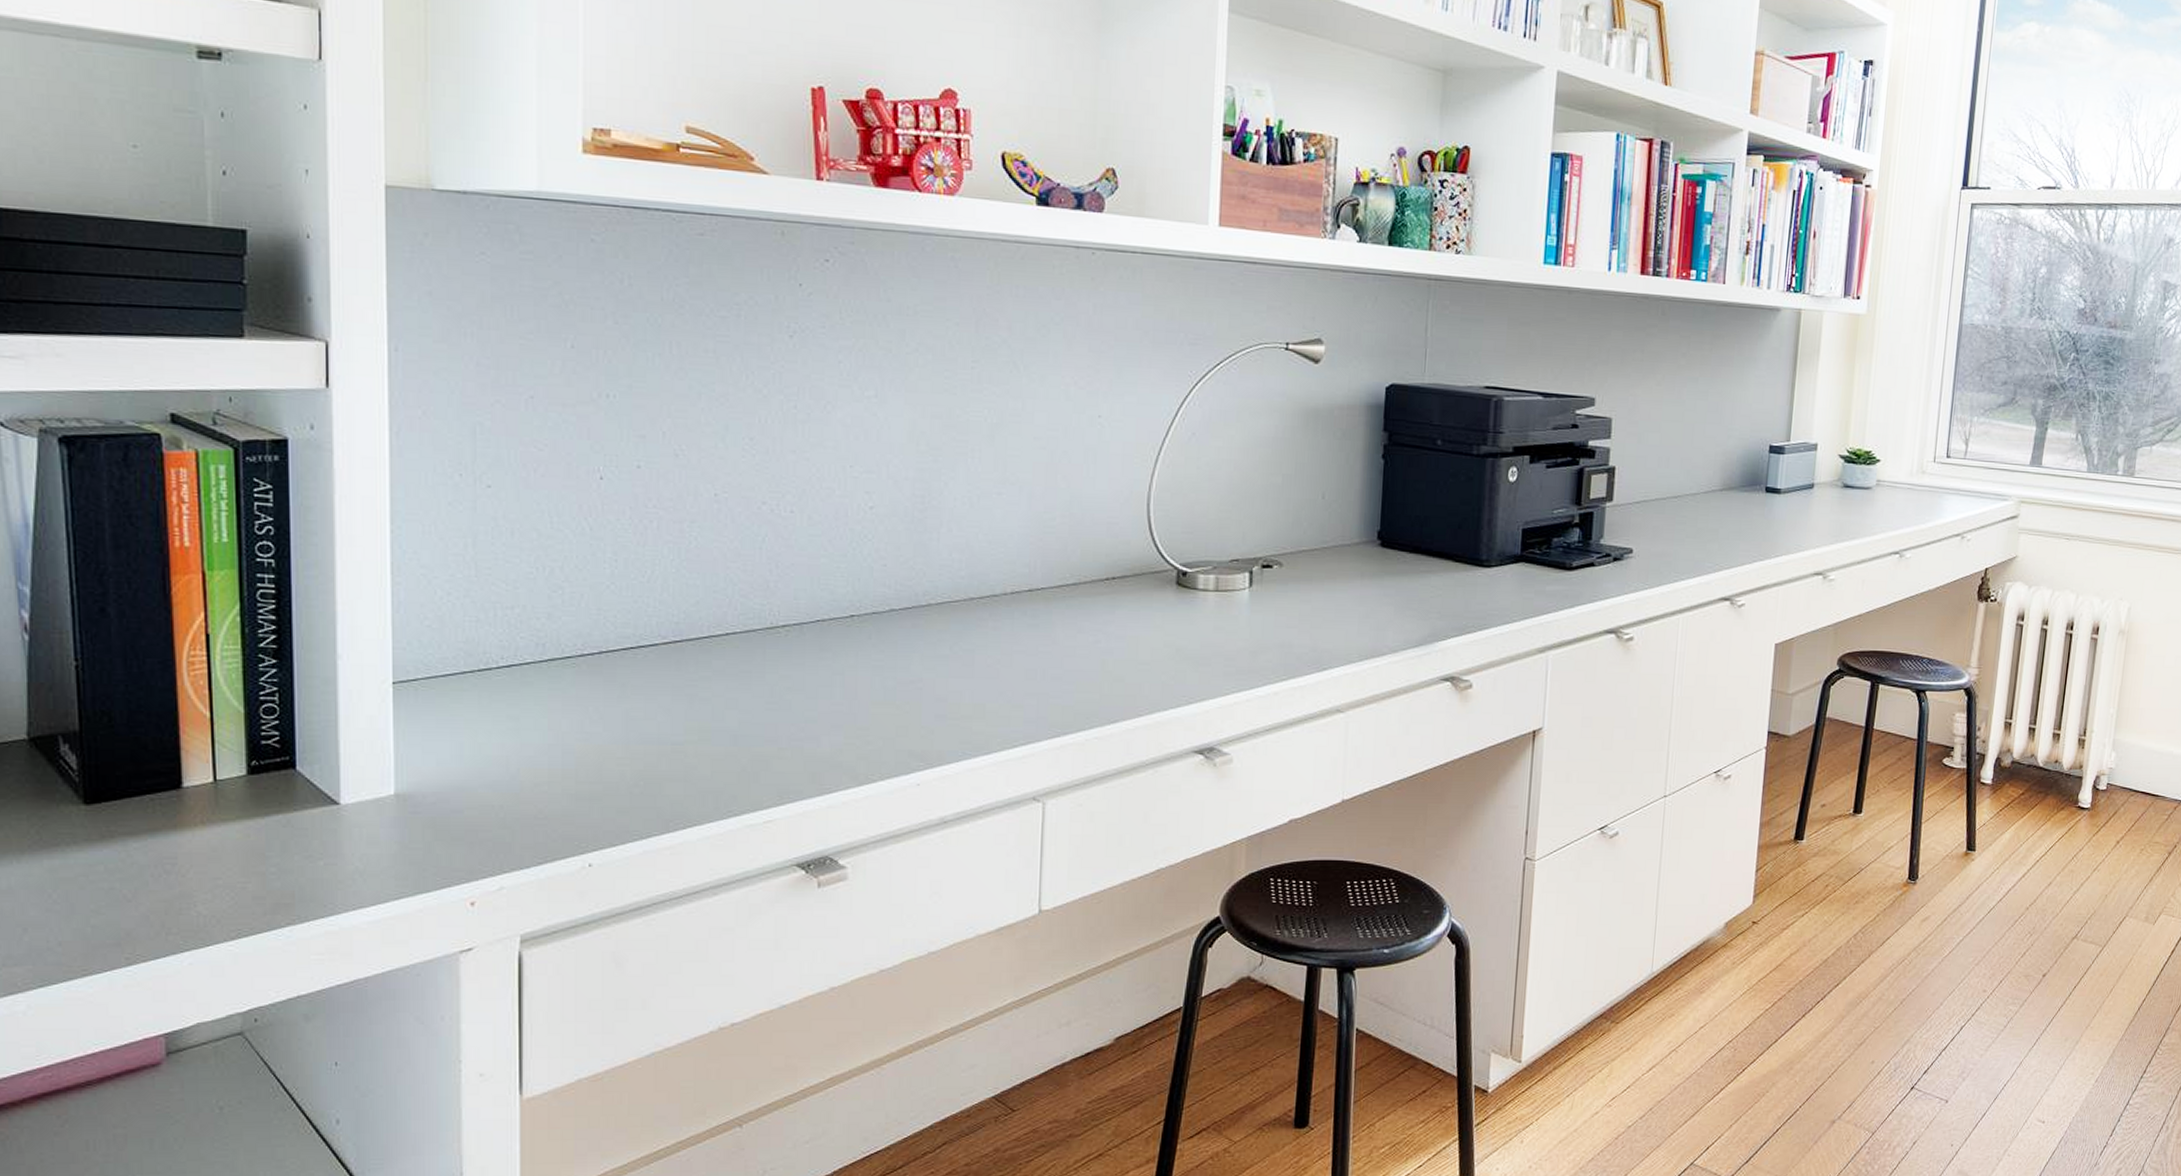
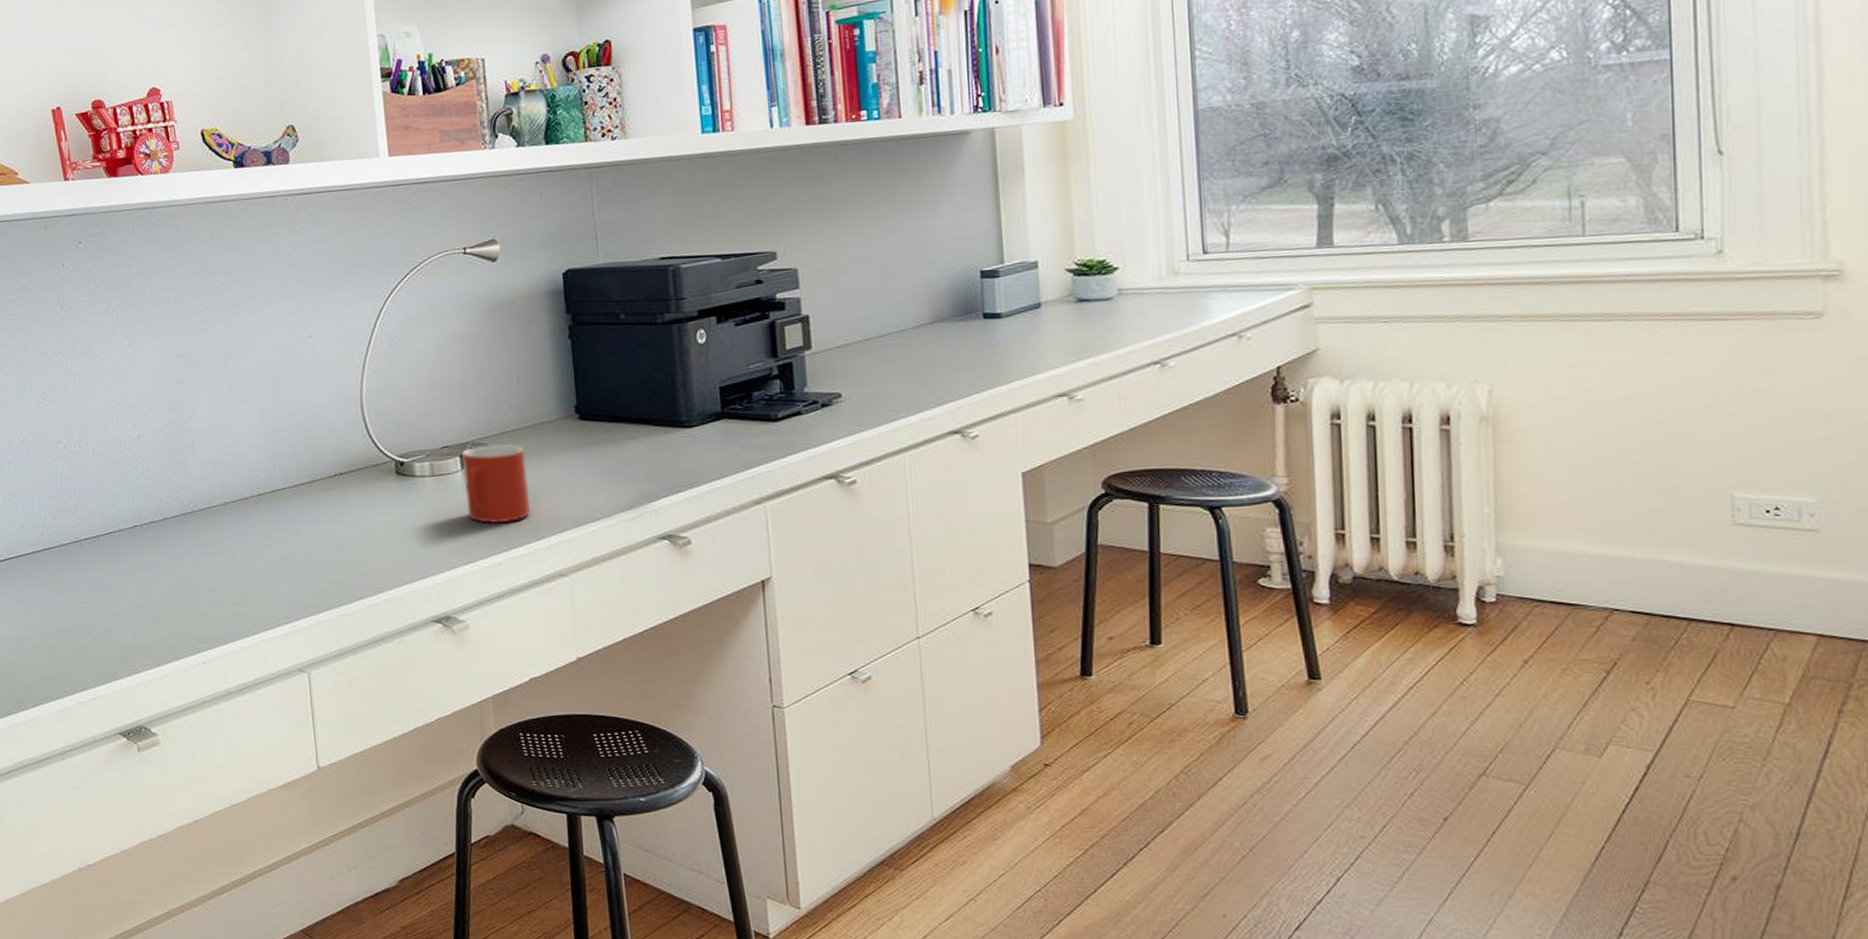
mug: none [1249,563,1319,650] -> present [461,444,530,524]

